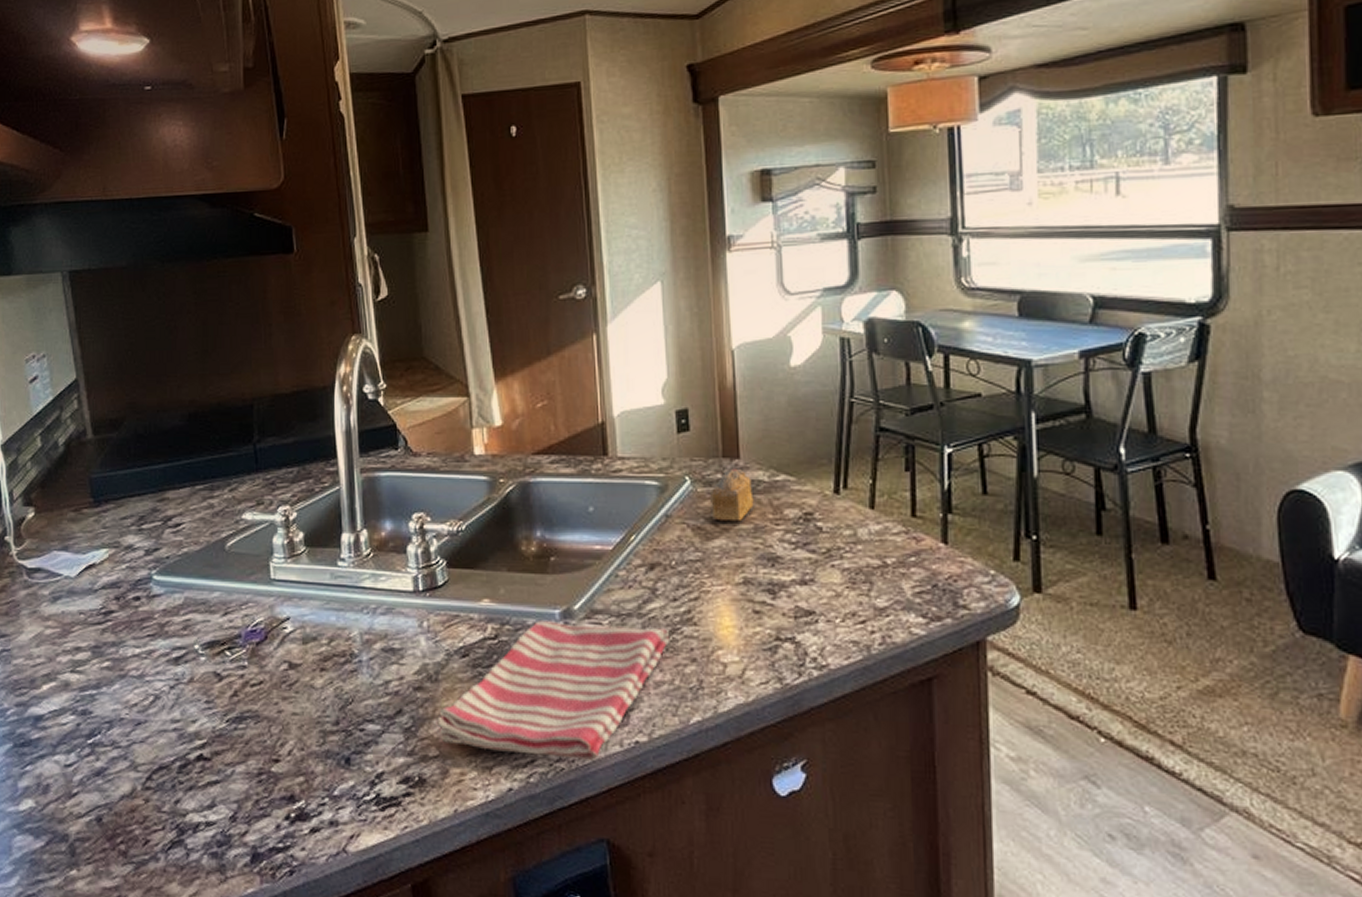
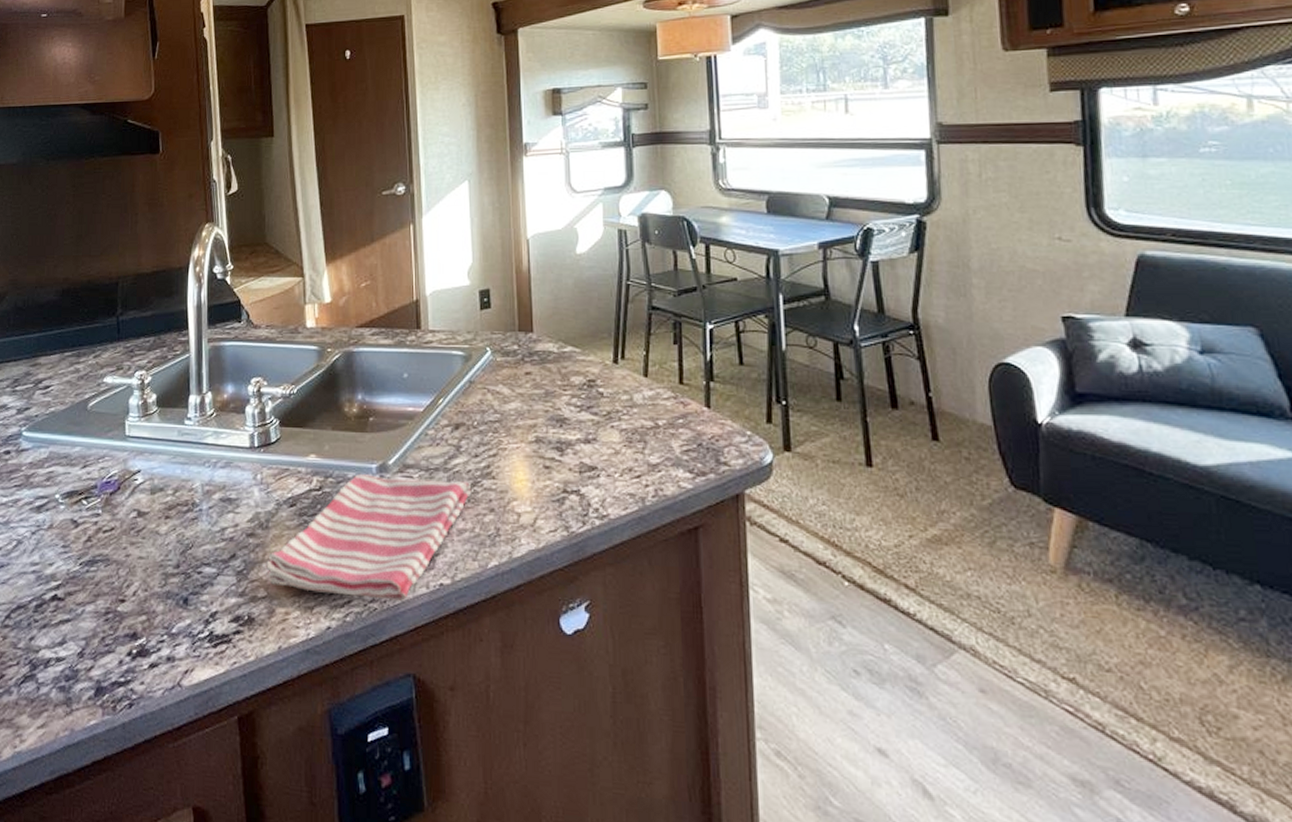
cake slice: present [710,468,754,522] -> none [508,340,545,387]

